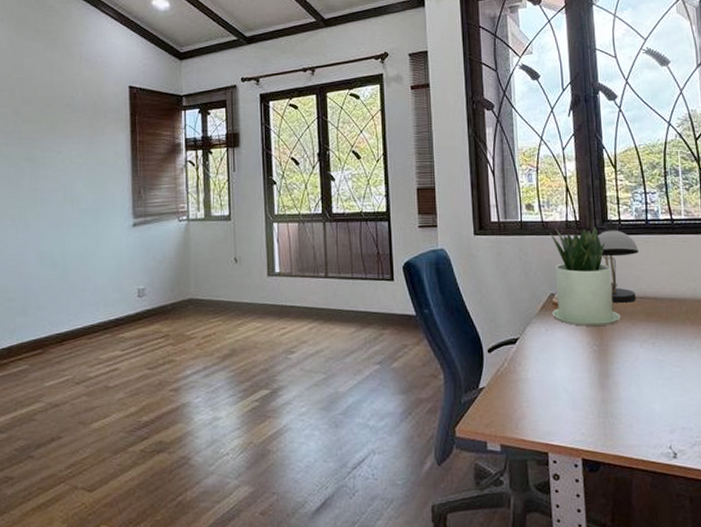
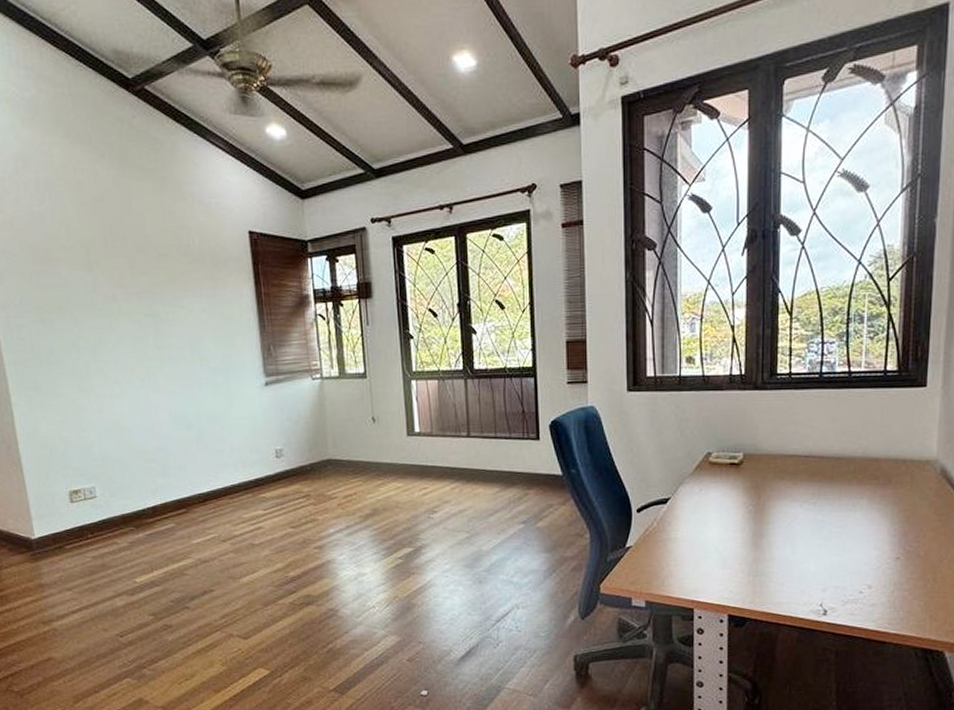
planter: present [550,226,621,327] -> none [707,381,781,487]
desk lamp: present [598,217,639,303] -> none [764,370,808,462]

